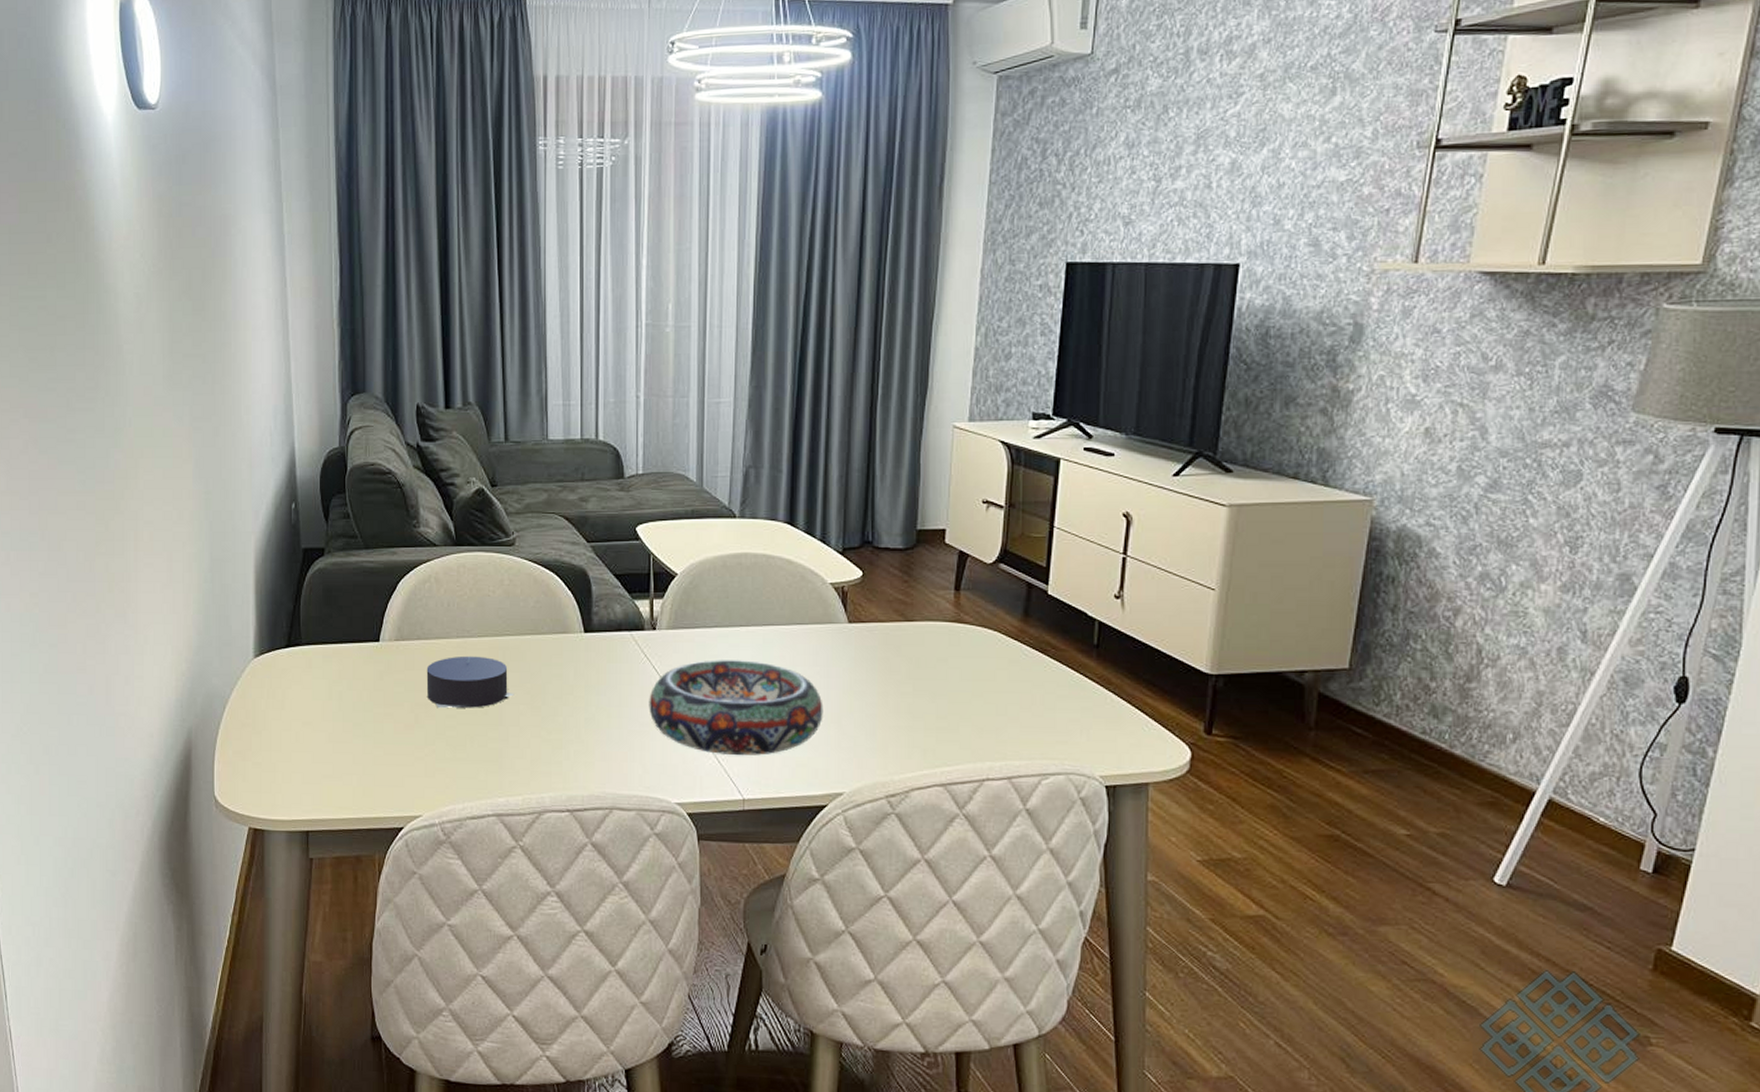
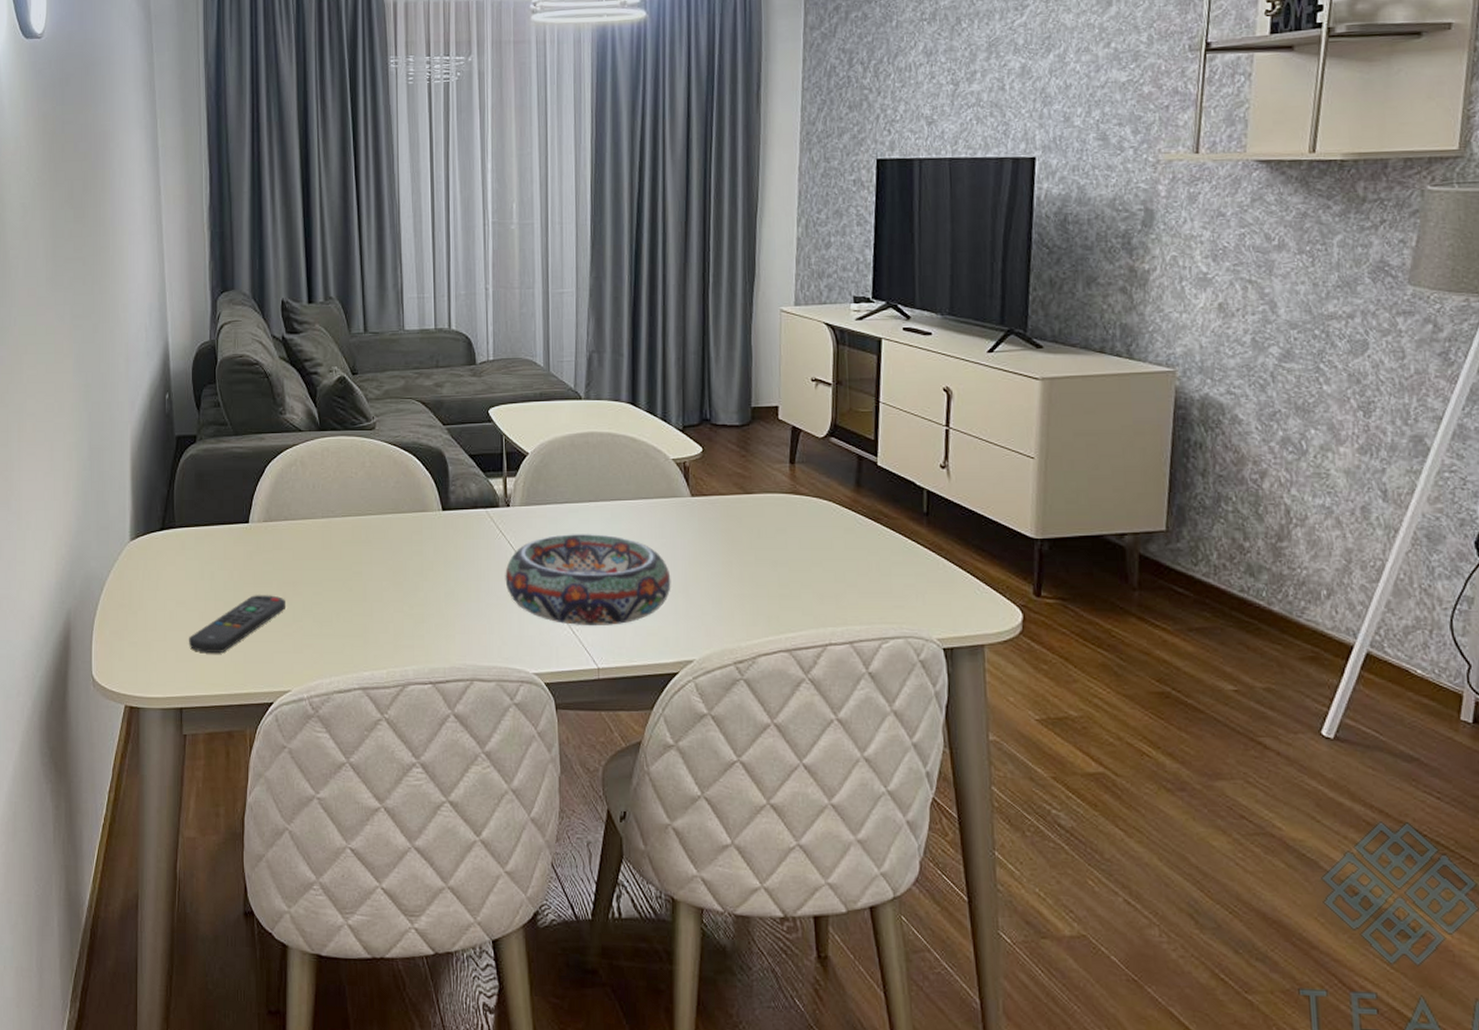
remote control: none [316,717,417,775] -> present [189,595,285,653]
candle: present [426,655,515,709] -> none [293,535,377,586]

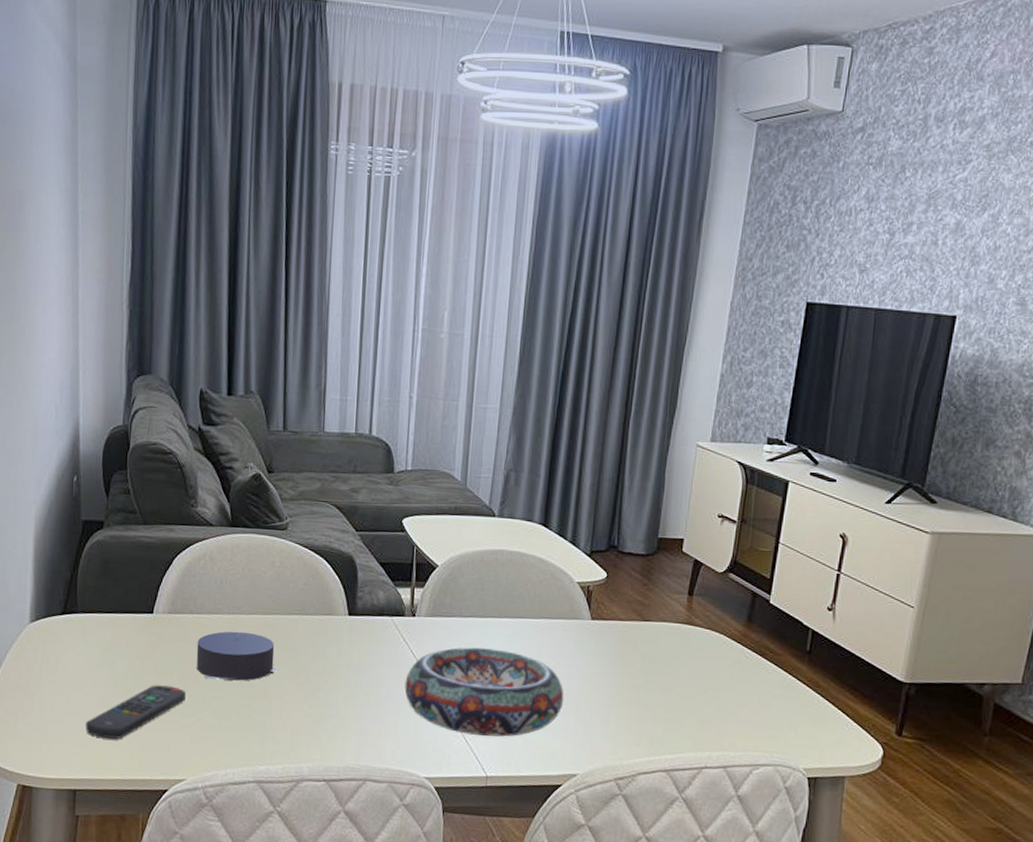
candle: none [293,535,377,586] -> present [196,631,280,681]

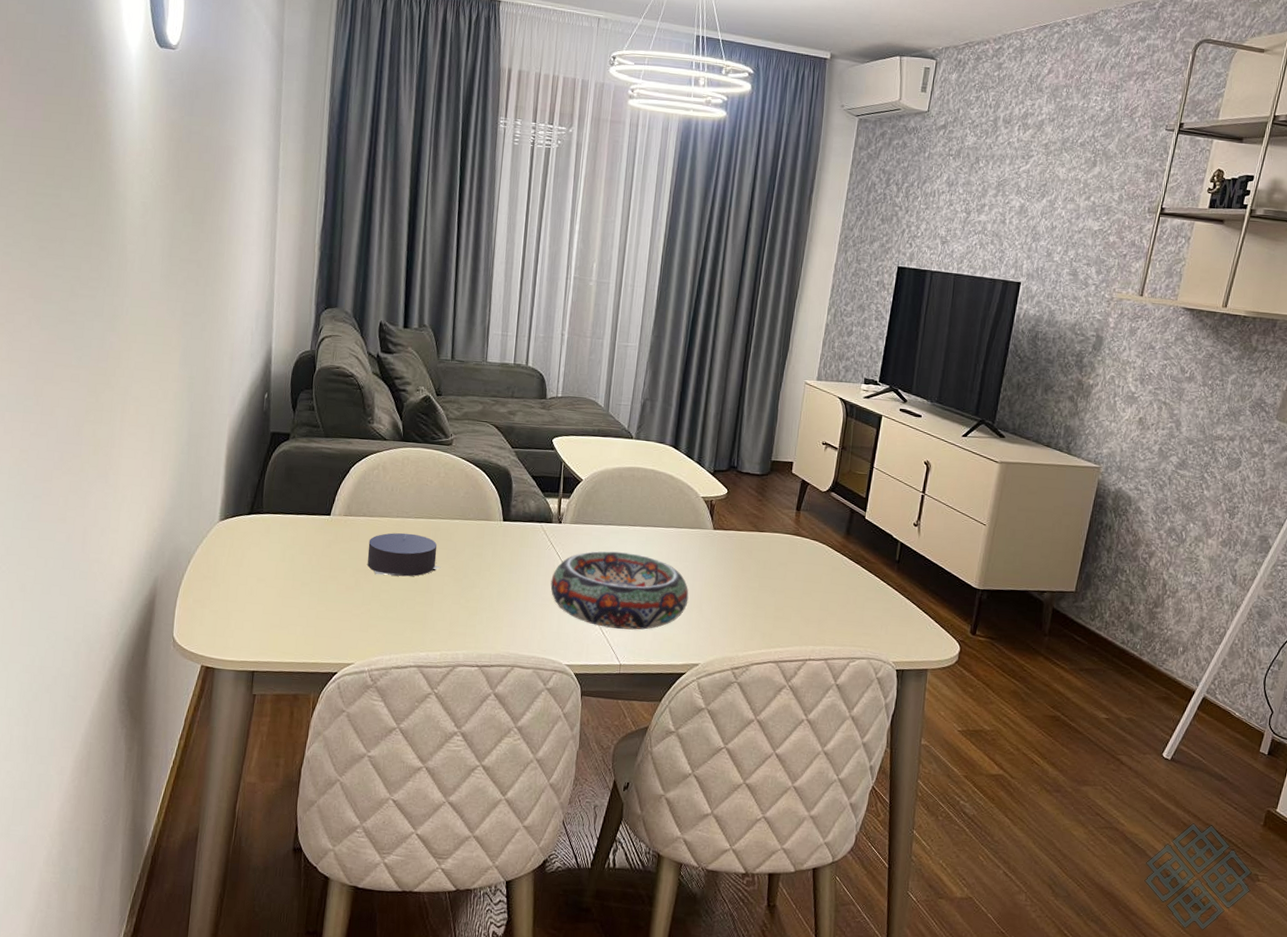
remote control: present [86,685,186,739] -> none [265,578,357,626]

